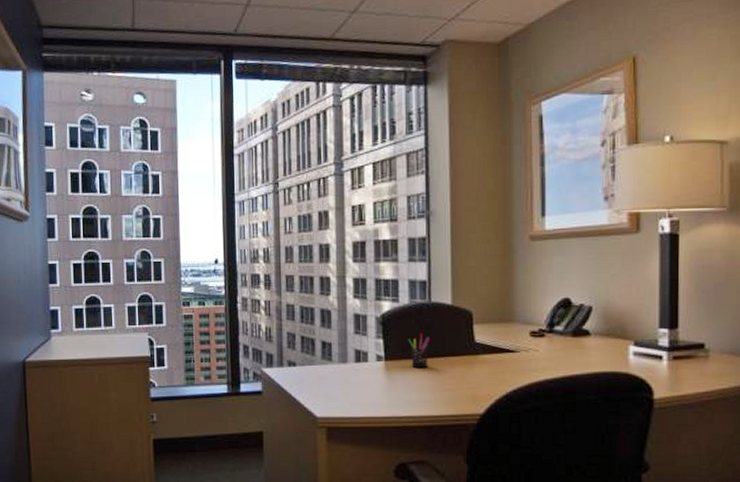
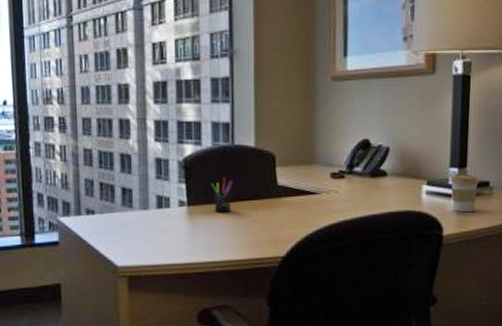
coffee cup: none [660,334,693,375] -> present [450,173,480,213]

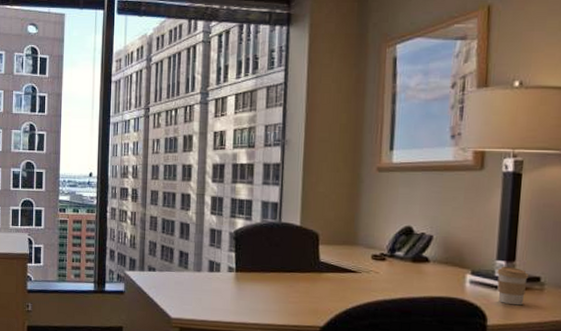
pen holder: present [211,177,234,213] -> none [258,250,279,282]

